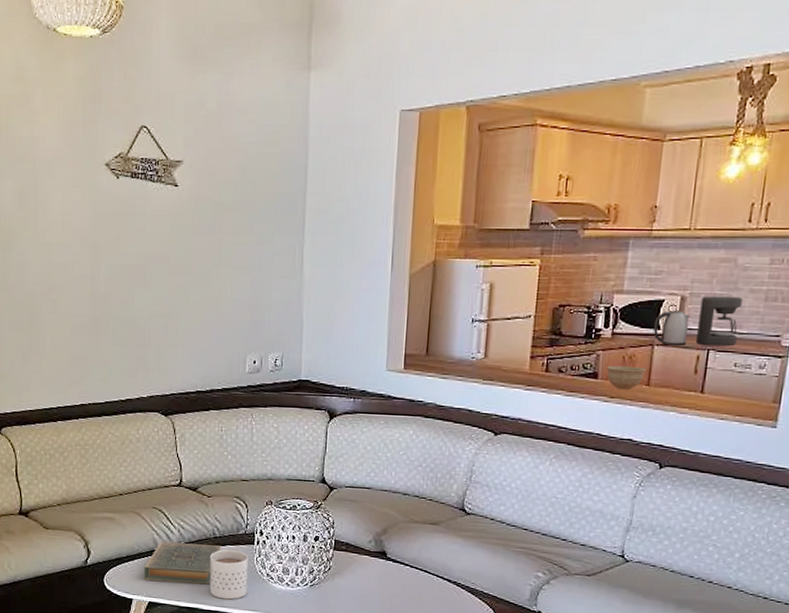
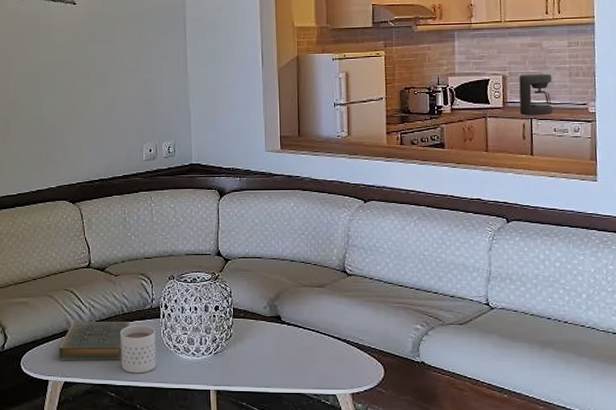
bowl: present [607,365,647,391] -> none [451,136,484,157]
kettle: present [653,309,690,347] -> none [484,87,513,117]

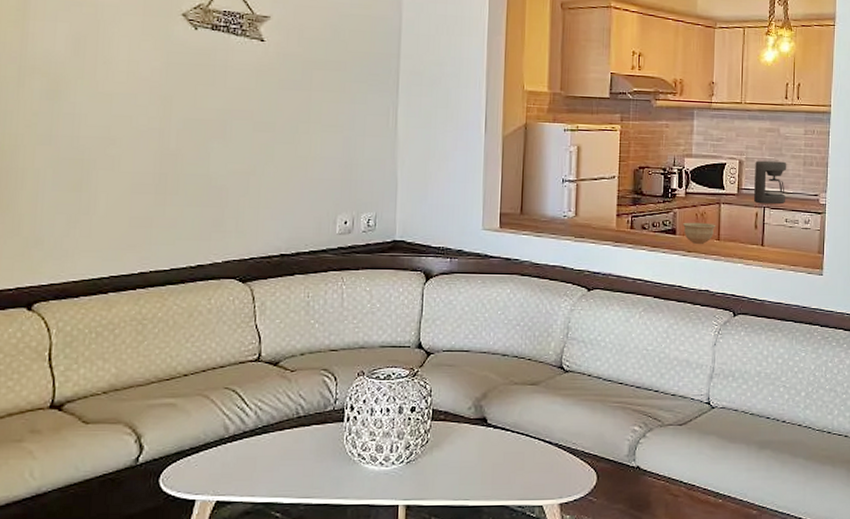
hardback book: present [58,322,130,360] -> none [210,427,306,475]
mug: present [119,324,156,374] -> none [291,429,337,489]
bowl: none [451,136,484,157] -> present [683,222,716,245]

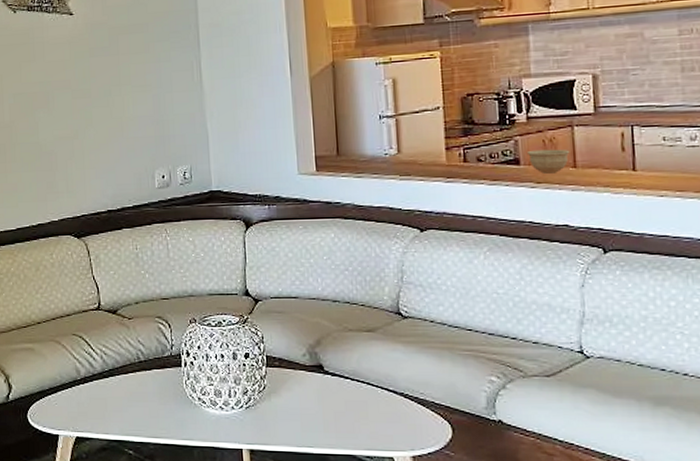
coffee maker: present [753,160,787,205] -> none [614,70,660,123]

